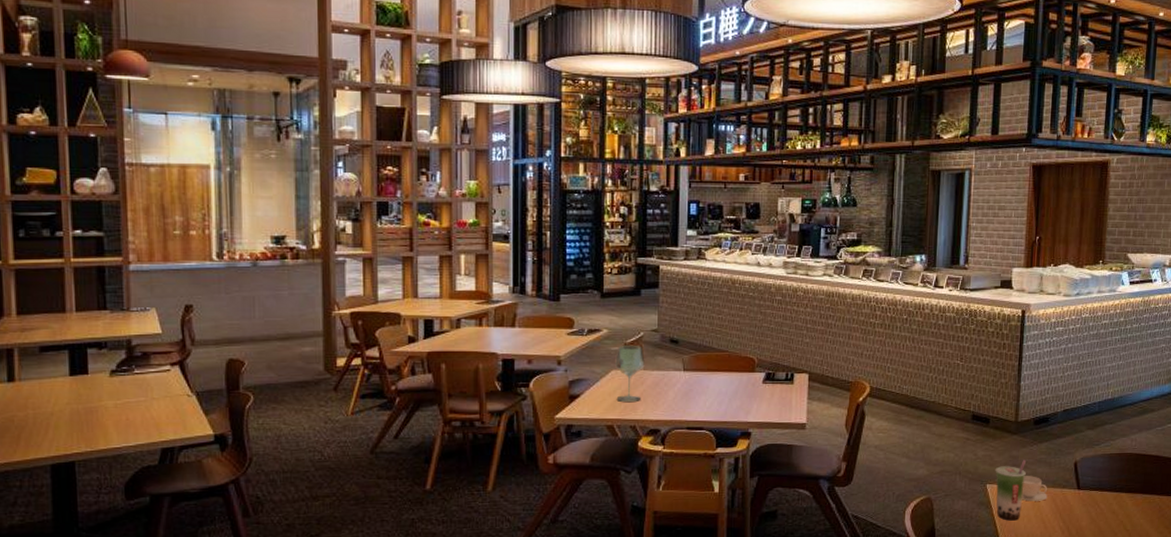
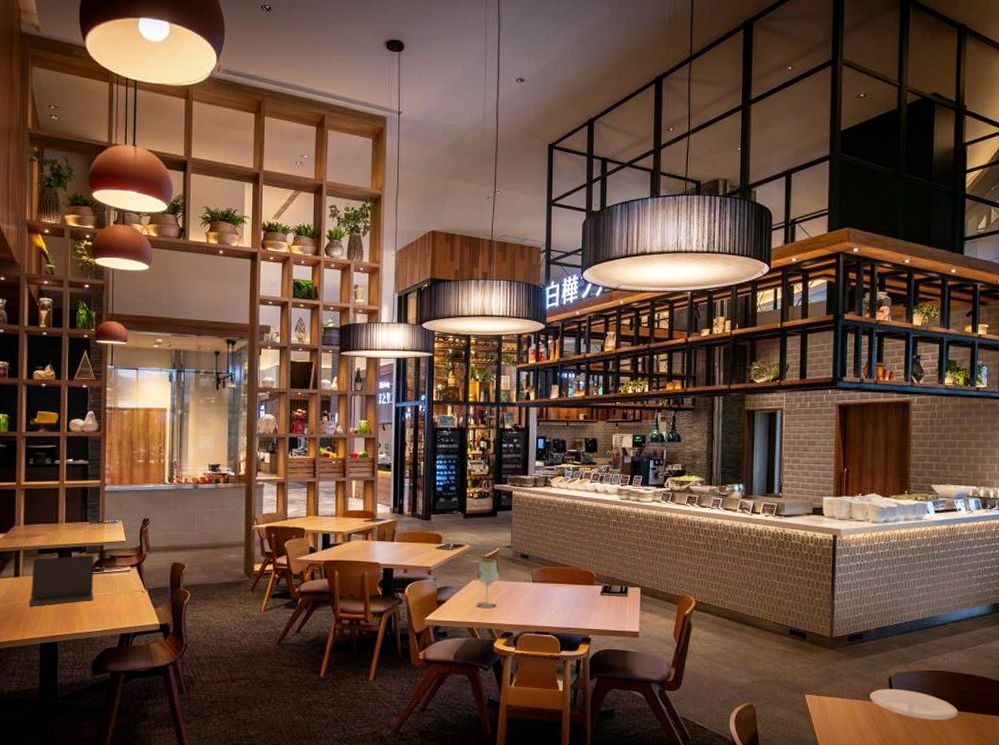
laptop: none [30,352,122,418] -> present [29,555,94,606]
beverage cup: present [995,459,1027,521] -> none [813,673,843,730]
teacup: present [1021,475,1048,501] -> none [838,687,864,713]
plate: none [1054,474,1144,505] -> present [870,689,958,720]

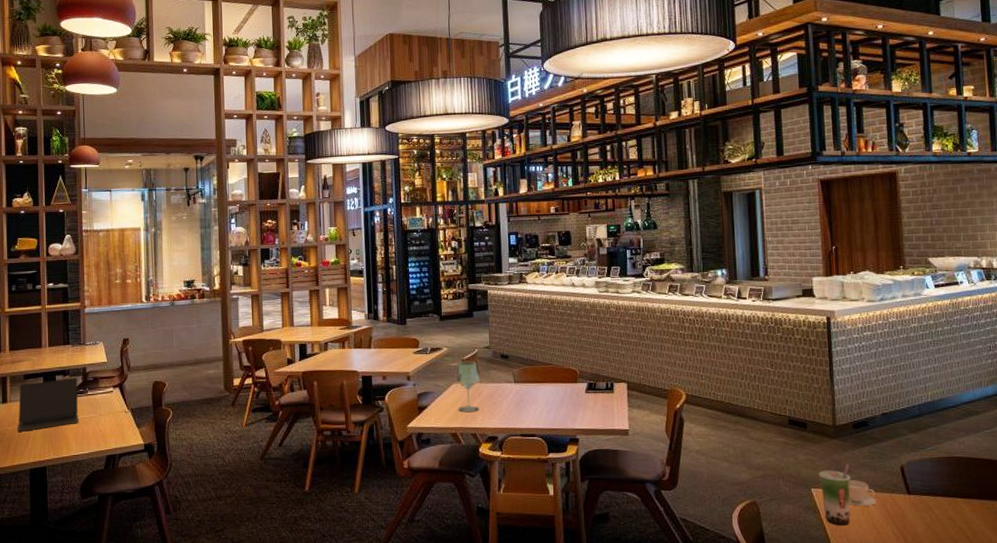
beverage cup: none [813,673,843,730] -> present [818,464,851,526]
teacup: none [838,687,864,713] -> present [848,479,877,506]
plate: present [870,689,958,720] -> none [881,478,981,511]

